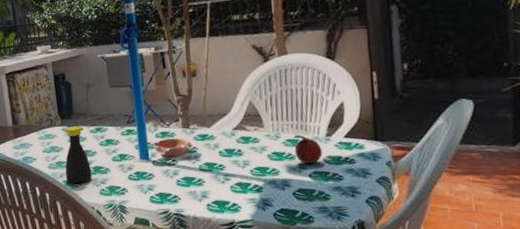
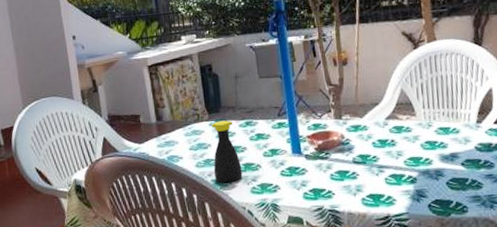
fruit: present [293,134,322,164] -> none [445,122,474,153]

